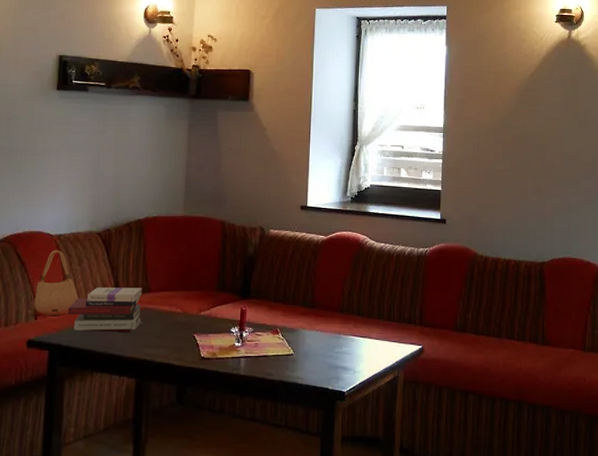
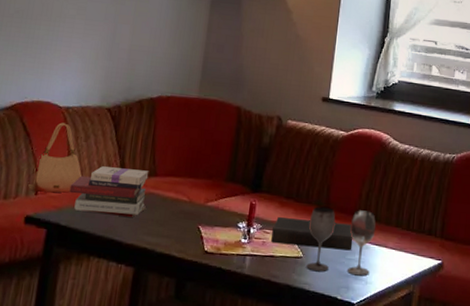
book: none [263,319,338,344] -> present [271,216,352,251]
wineglass: none [298,306,360,366] -> present [306,206,377,276]

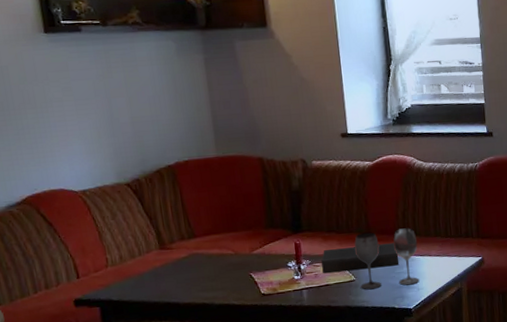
handbag: present [27,123,82,193] -> none [65,206,120,277]
books: present [69,166,149,217] -> none [110,234,194,285]

